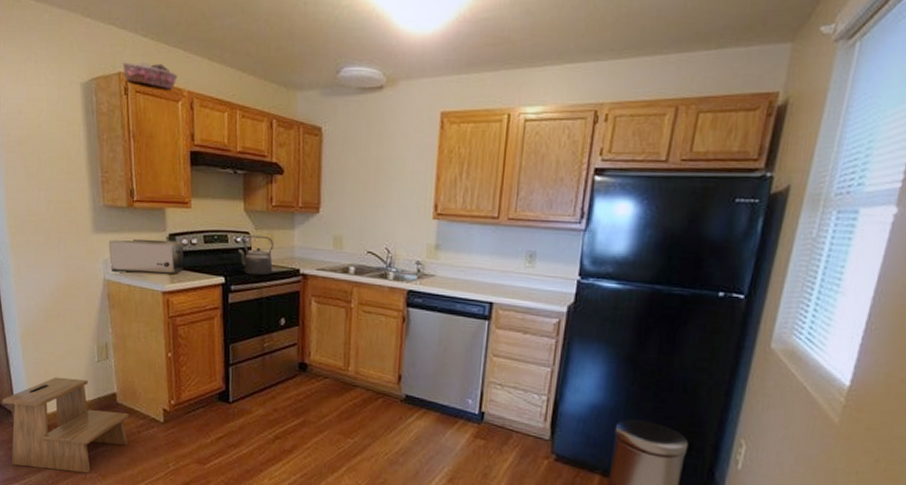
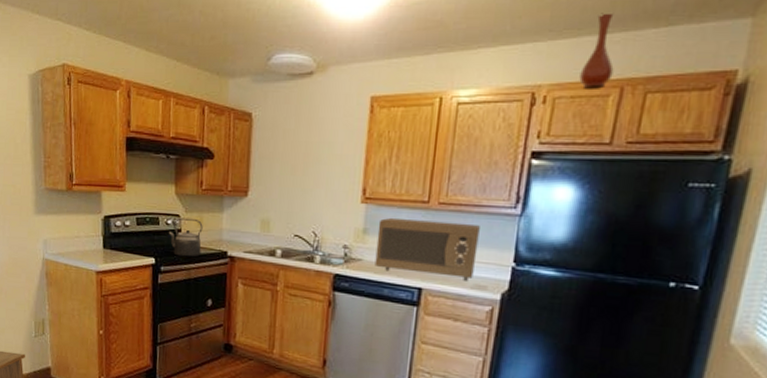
toaster: present [108,237,185,276] -> none [48,219,118,256]
decorative basket: present [122,62,178,91] -> none [66,54,117,81]
microwave: none [447,233,547,295] -> present [375,217,480,281]
vase: none [638,34,670,110] -> present [579,13,615,91]

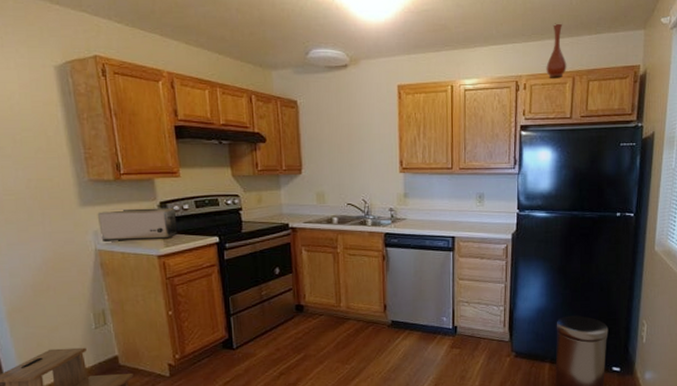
toaster: none [48,219,118,256] -> present [97,207,178,243]
kettle: present [168,217,203,258] -> none [229,197,264,233]
microwave: present [375,217,480,281] -> none [415,182,492,227]

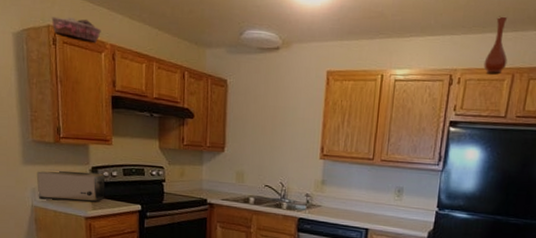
decorative basket: none [97,46,156,72] -> present [51,16,101,44]

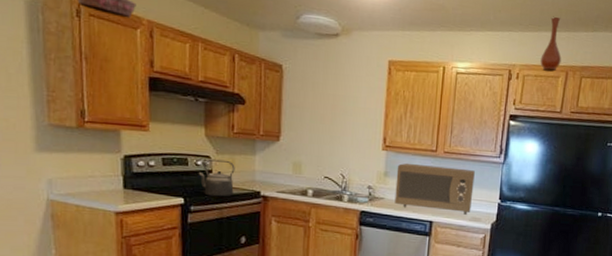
toaster: present [36,169,106,203] -> none [53,157,141,196]
kettle: none [153,169,185,205] -> present [198,159,235,197]
microwave: none [331,171,412,223] -> present [394,162,475,215]

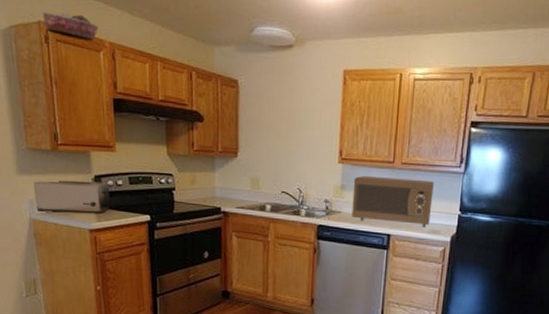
toaster: none [53,157,141,196] -> present [33,179,110,215]
kettle: present [198,159,235,197] -> none [162,177,196,214]
vase: present [540,16,562,73] -> none [504,12,528,74]

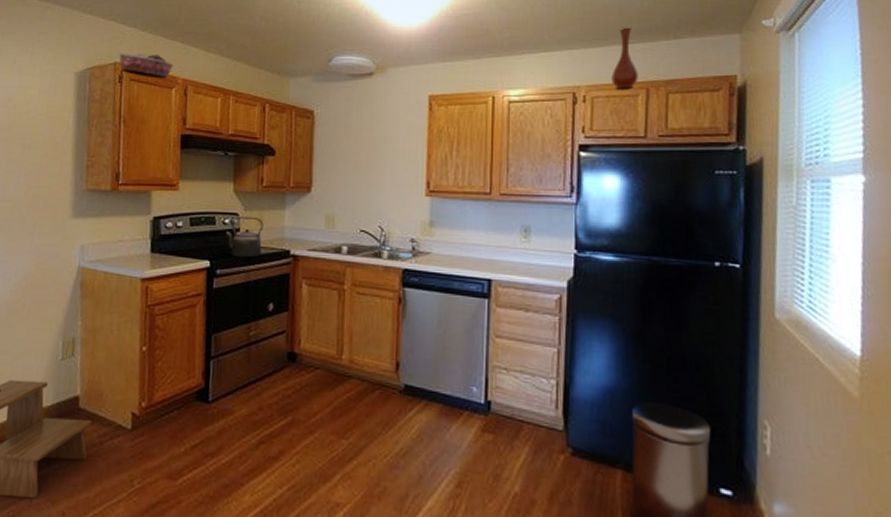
toaster: present [33,179,110,215] -> none [86,222,169,261]
kettle: none [162,177,196,214] -> present [225,216,264,258]
microwave: present [351,175,434,227] -> none [443,209,541,270]
vase: none [504,12,528,74] -> present [611,27,639,91]

